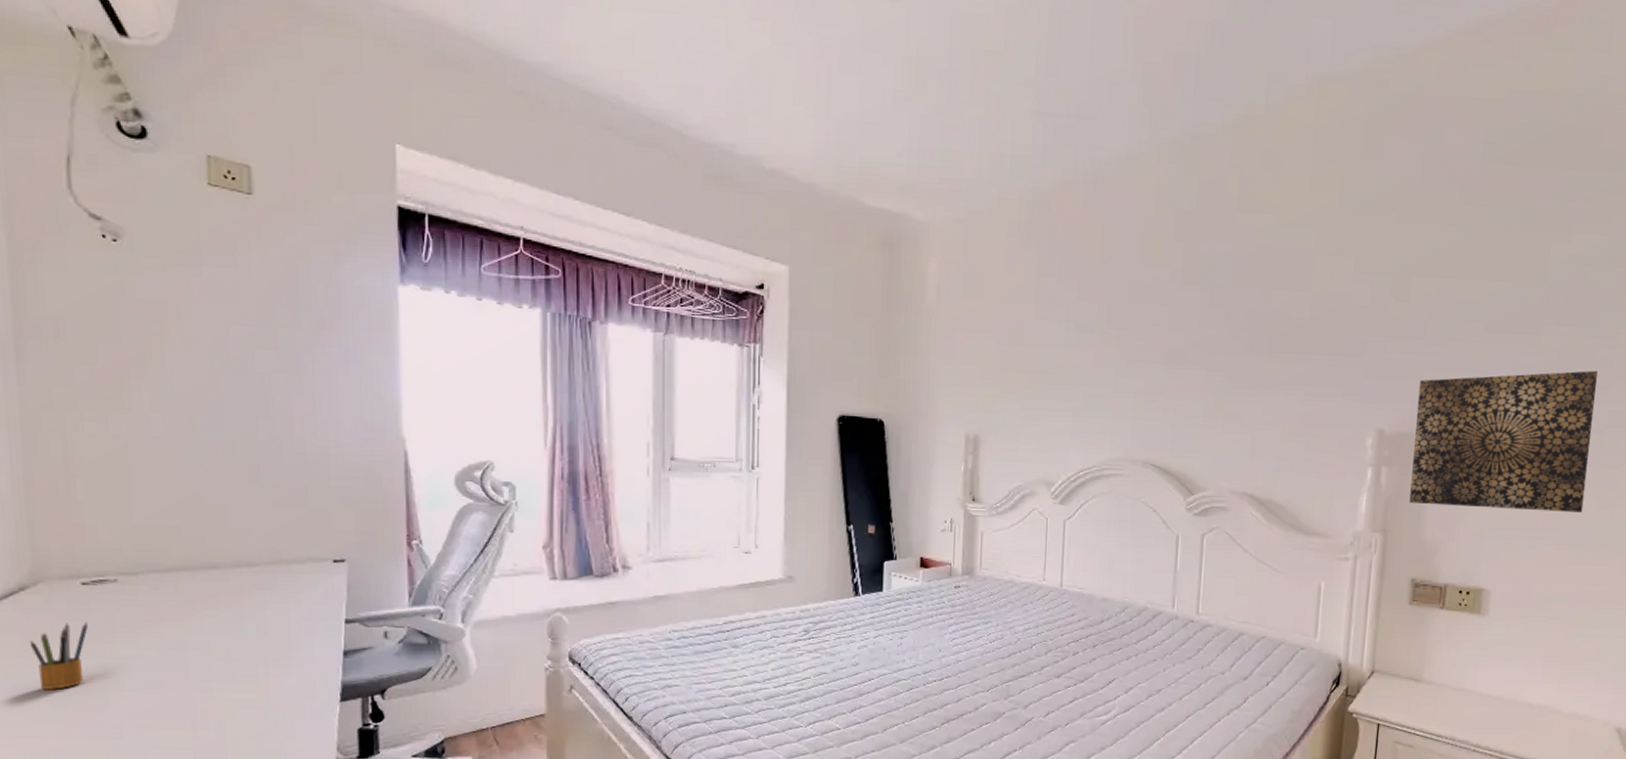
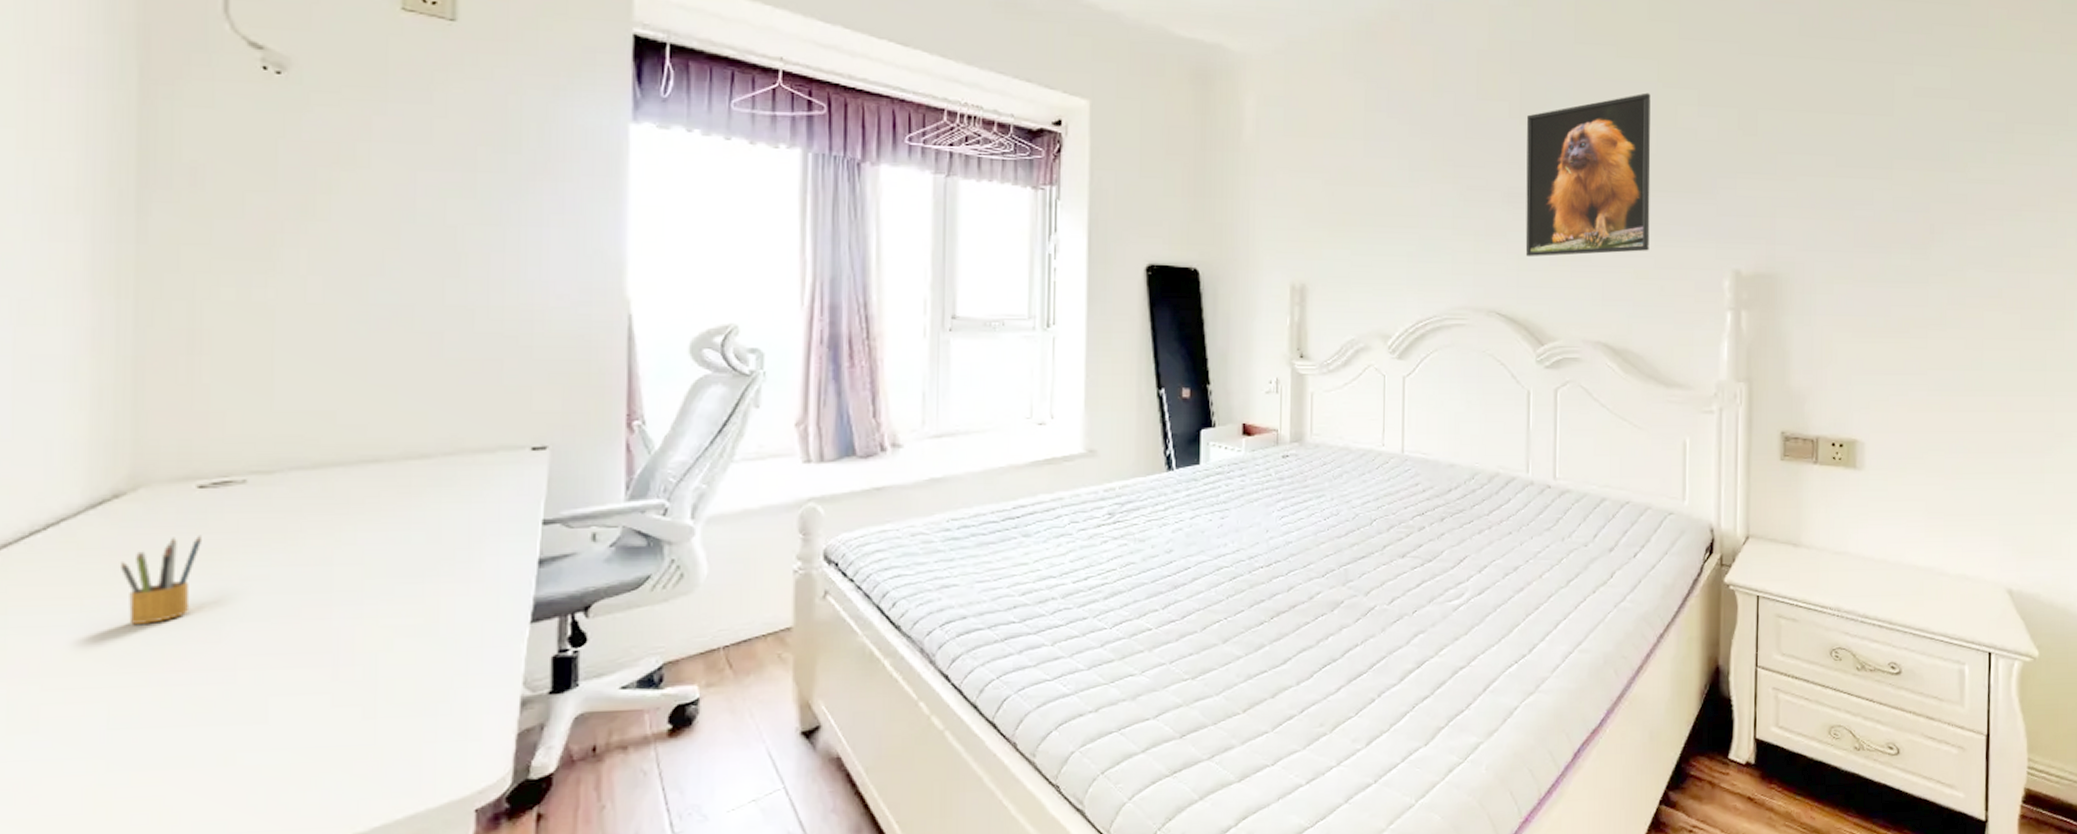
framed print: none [1180,260,1308,414] -> present [1525,92,1651,257]
wall art: present [1409,370,1598,512] -> none [1772,205,1953,355]

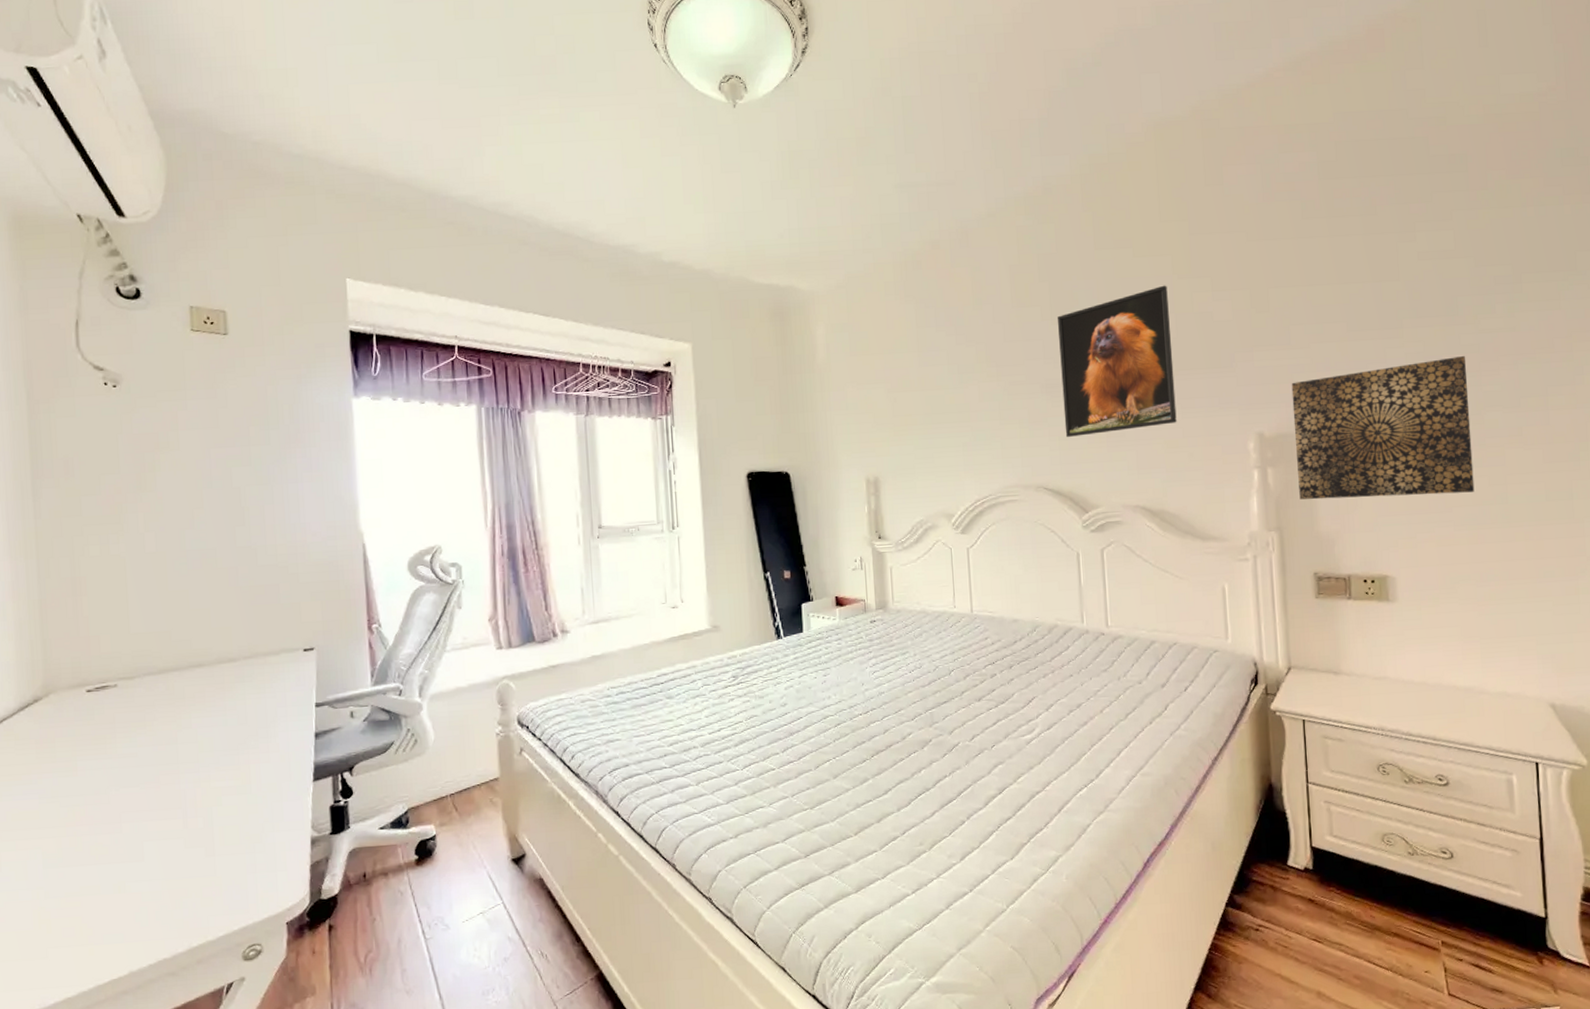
pencil box: present [119,535,201,624] -> none [42,726,92,792]
wall art: none [1772,205,1953,355] -> present [1291,355,1475,500]

